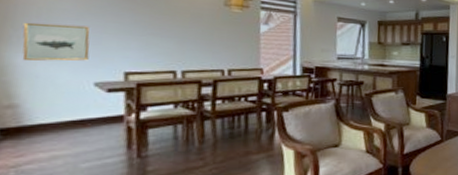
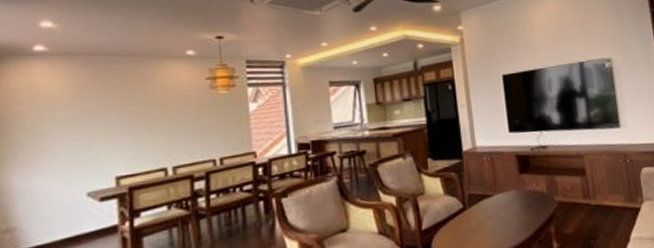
wall art: present [22,22,90,61] -> none [17,132,81,180]

